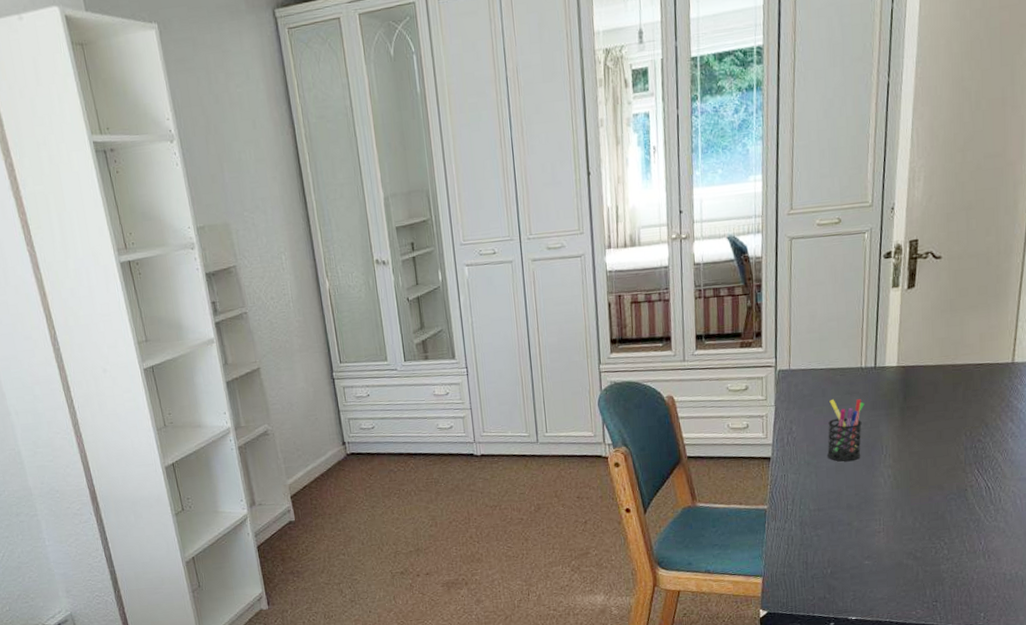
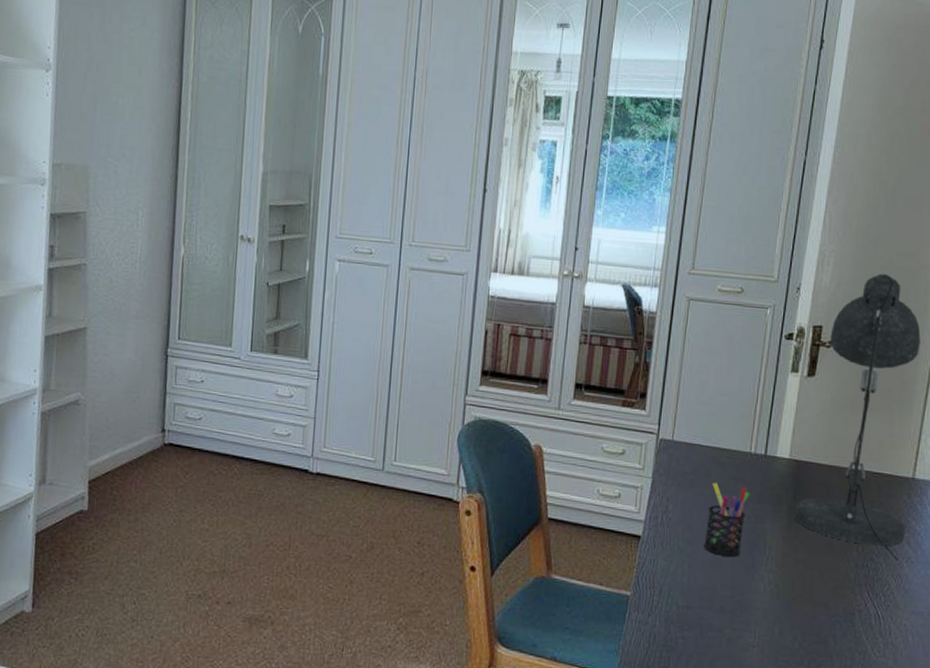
desk lamp: none [906,178,1012,437] -> present [795,273,921,560]

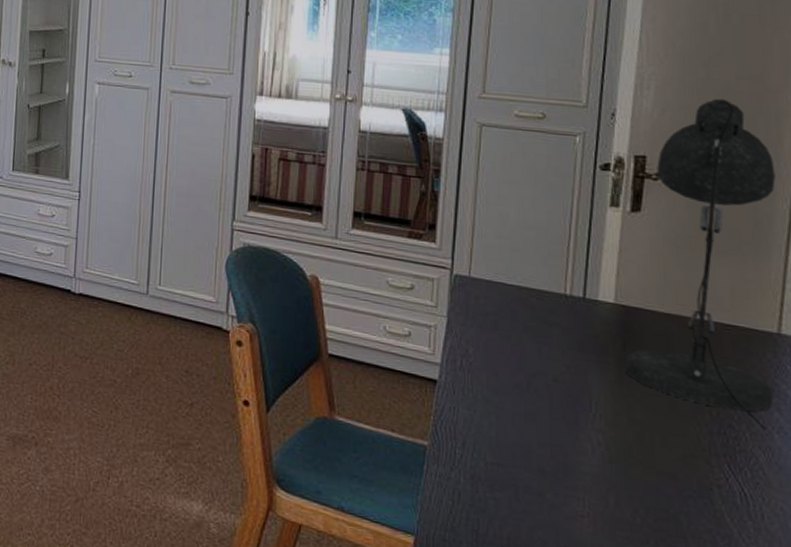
pen holder: present [704,483,750,557] -> none [514,326,568,411]

